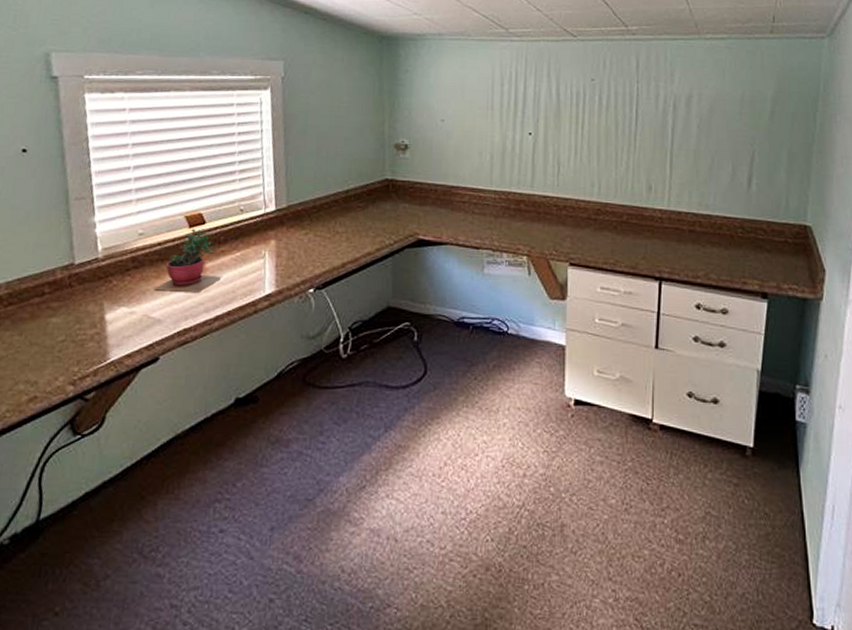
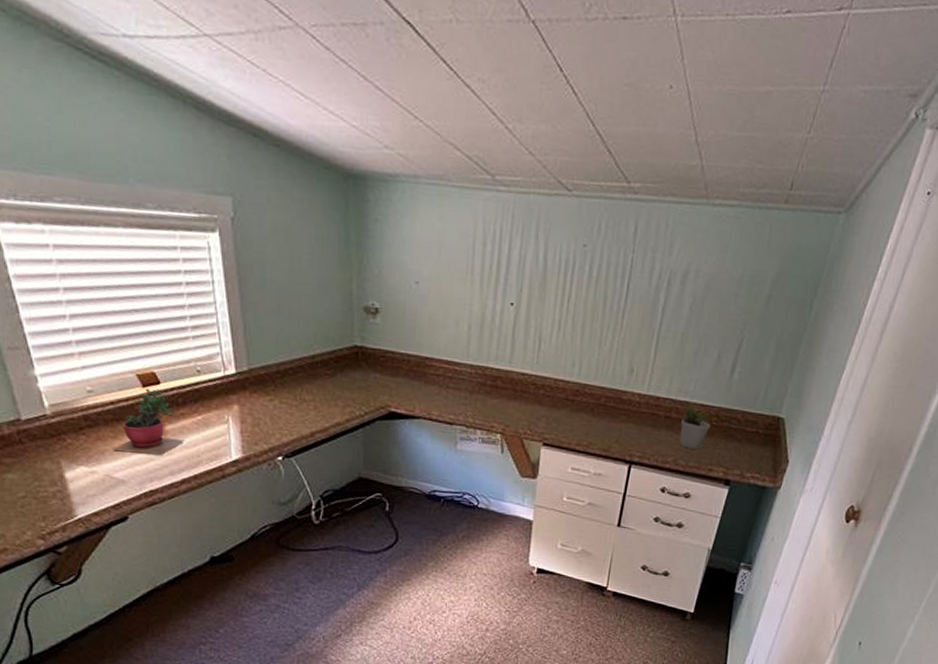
potted plant: none [705,216,737,262] -> present [680,403,711,450]

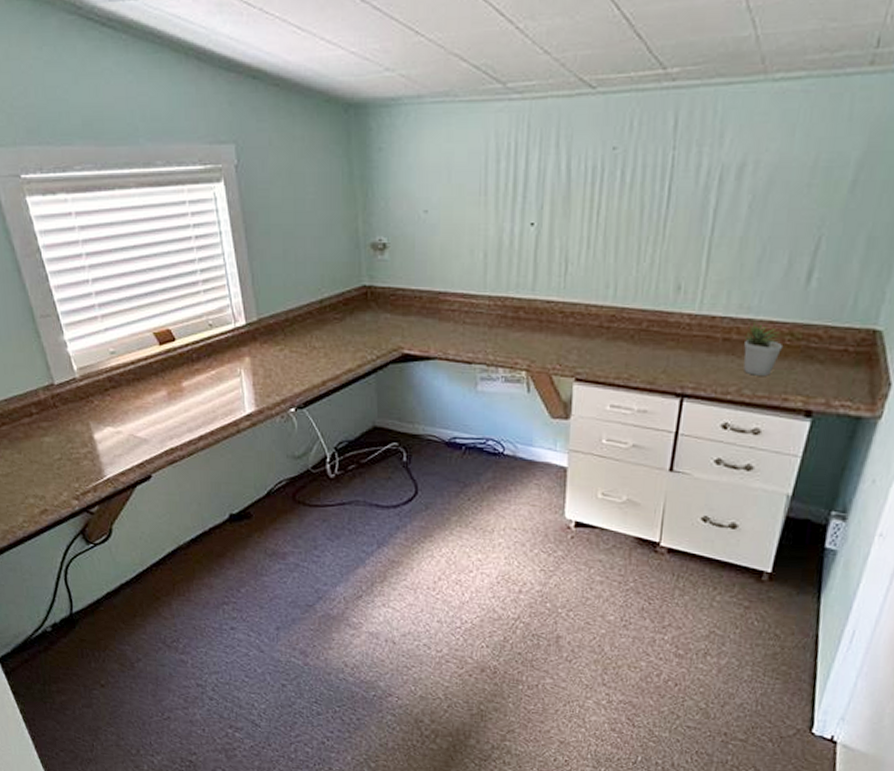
succulent plant: present [112,388,185,455] -> none [135,346,200,412]

